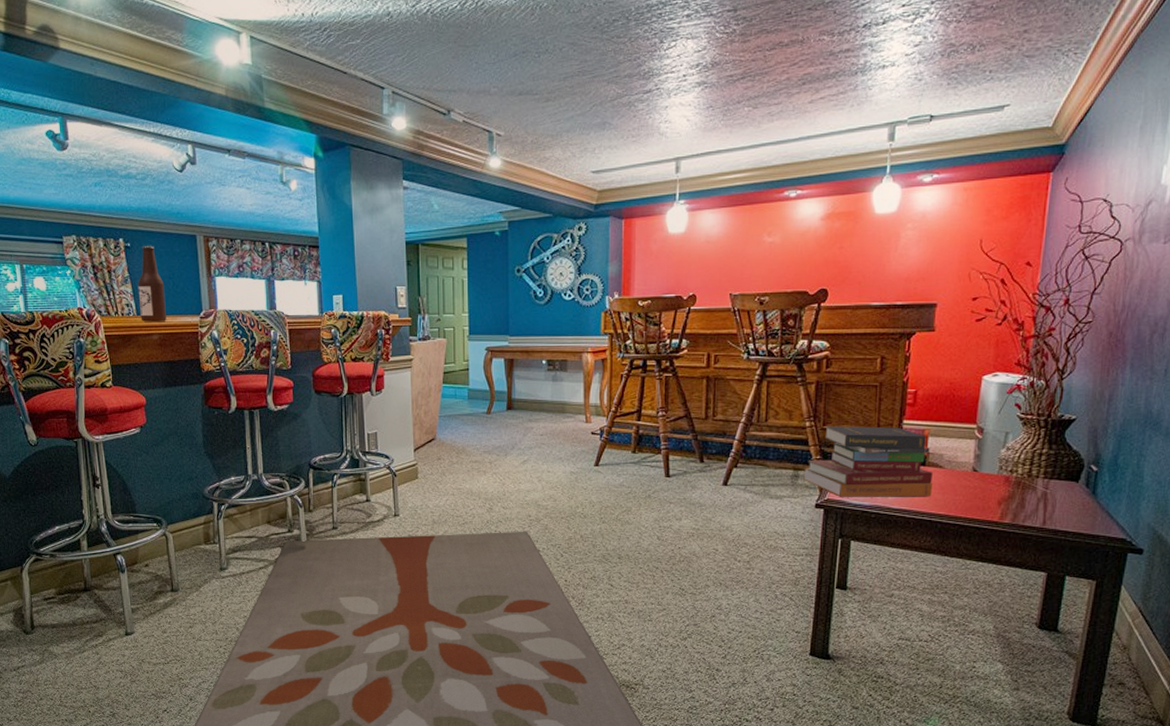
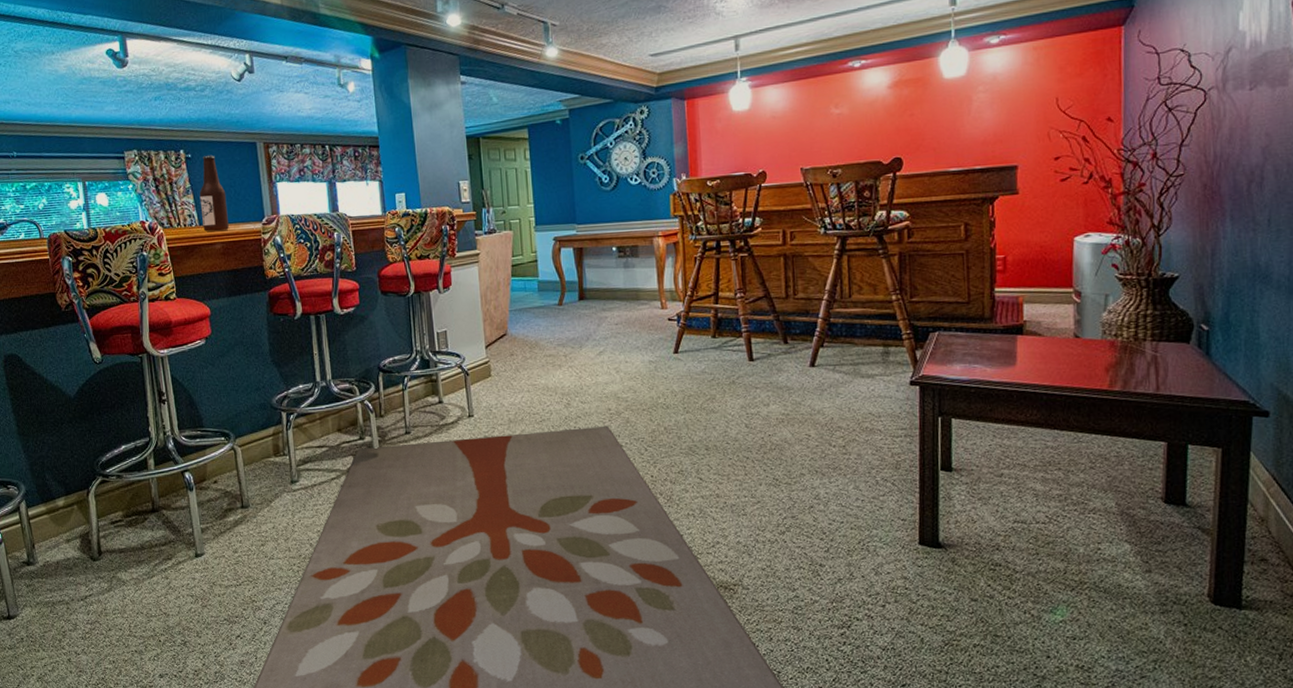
books: present [803,426,933,497] -> none [894,295,1033,373]

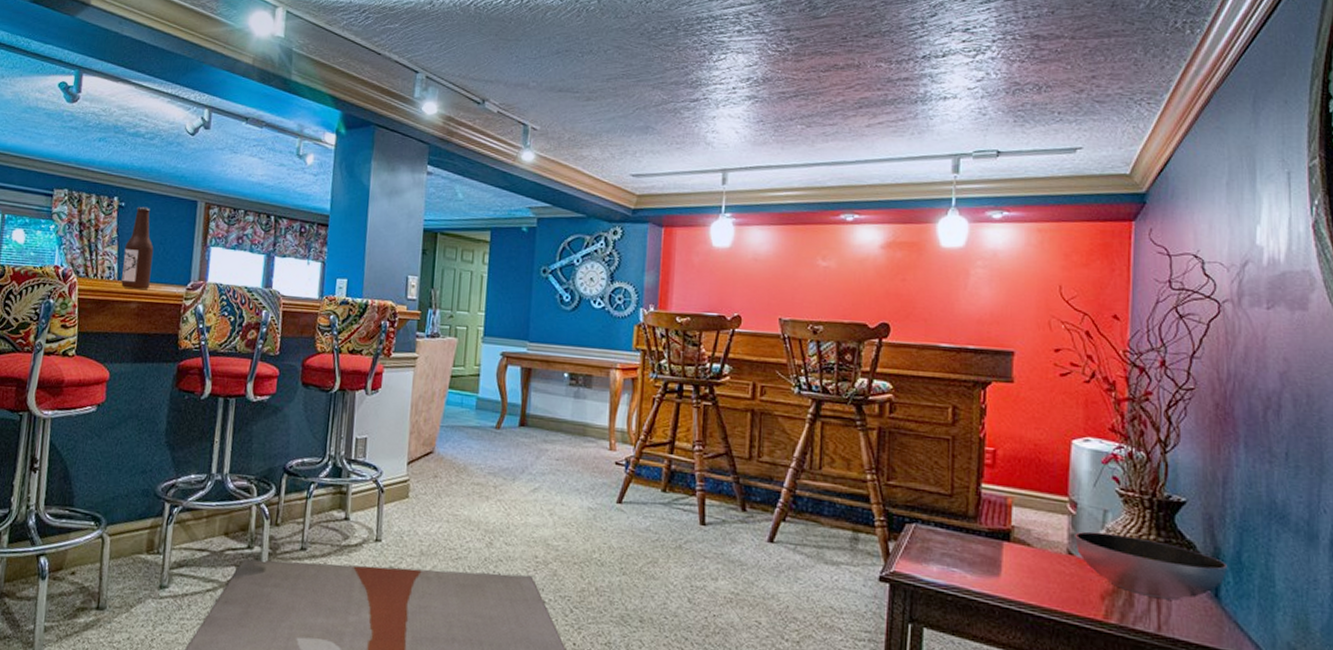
soup bowl: none [1080,314,1217,364] -> present [1075,531,1227,601]

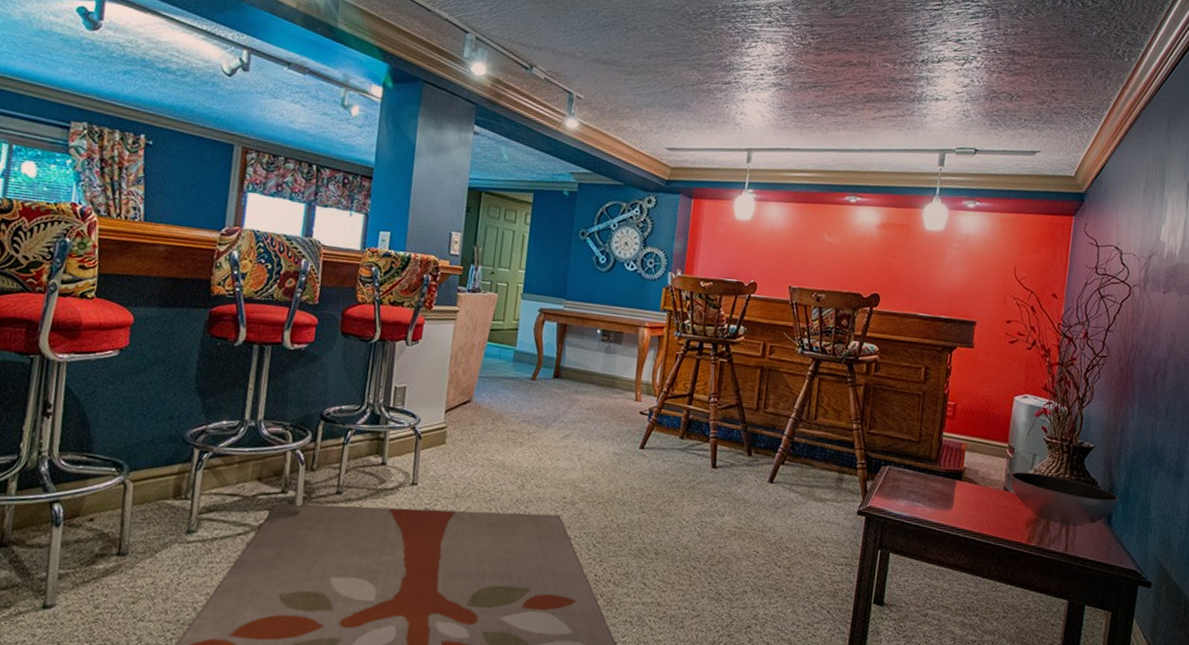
root beer bottle: present [121,206,154,290] -> none [147,146,185,233]

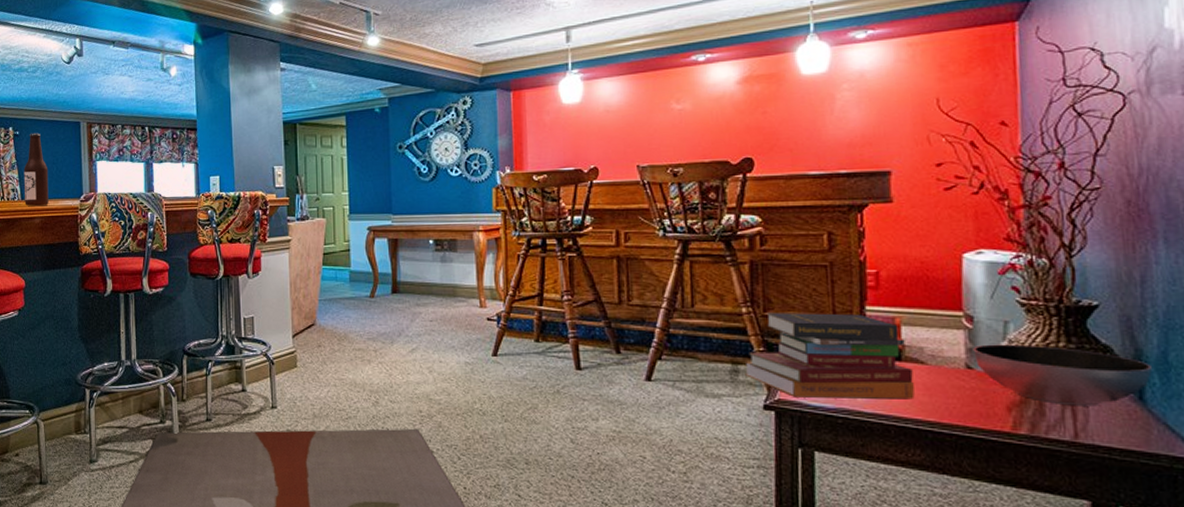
root beer bottle: none [147,146,185,233] -> present [24,133,49,207]
books: none [847,430,968,513] -> present [744,313,915,400]

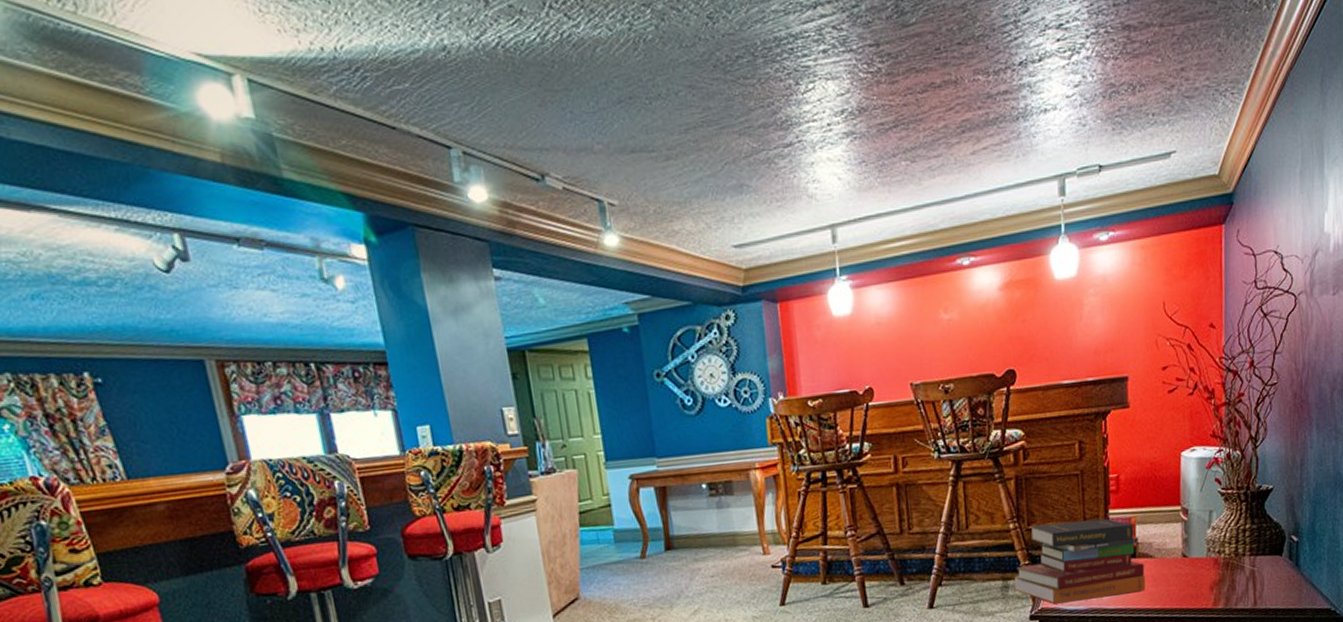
root beer bottle: present [24,133,49,207] -> none [120,379,175,488]
soup bowl: present [973,344,1152,406] -> none [1187,529,1304,579]

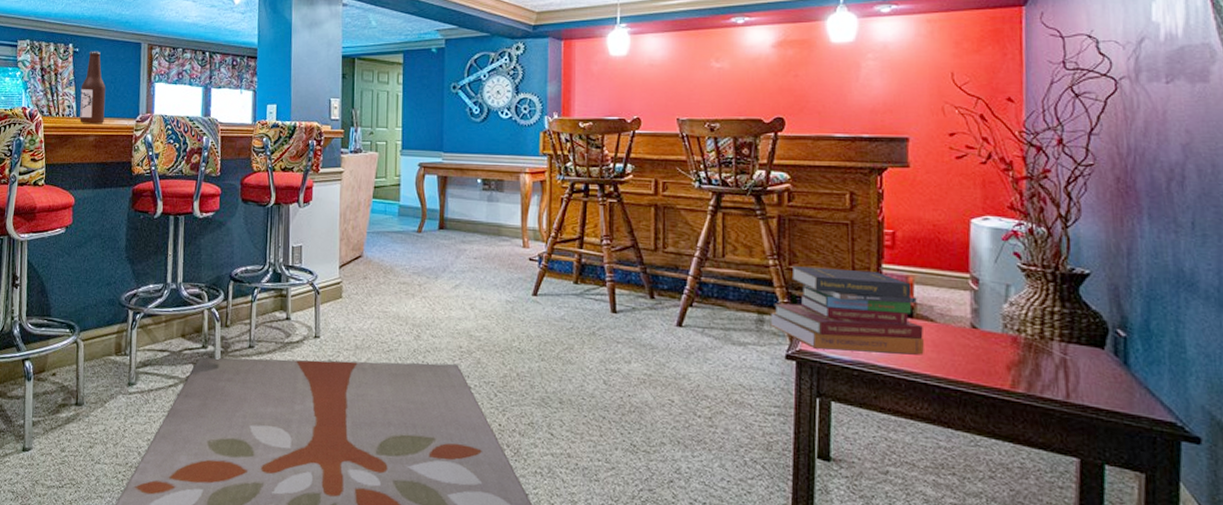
root beer bottle: none [120,379,175,488] -> present [80,51,106,125]

